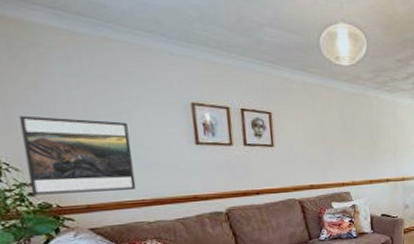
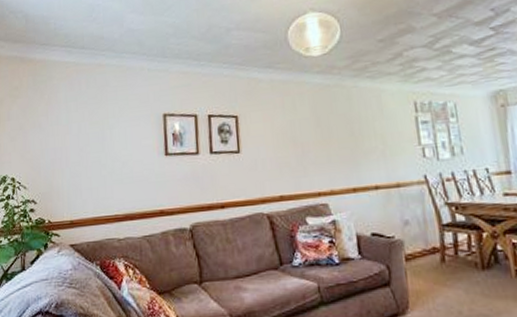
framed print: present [19,115,136,195] -> none [32,138,111,211]

